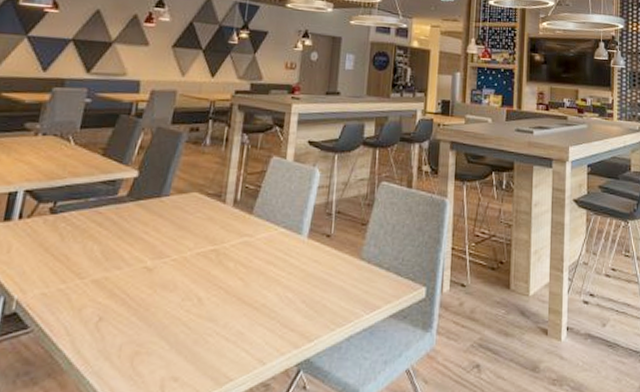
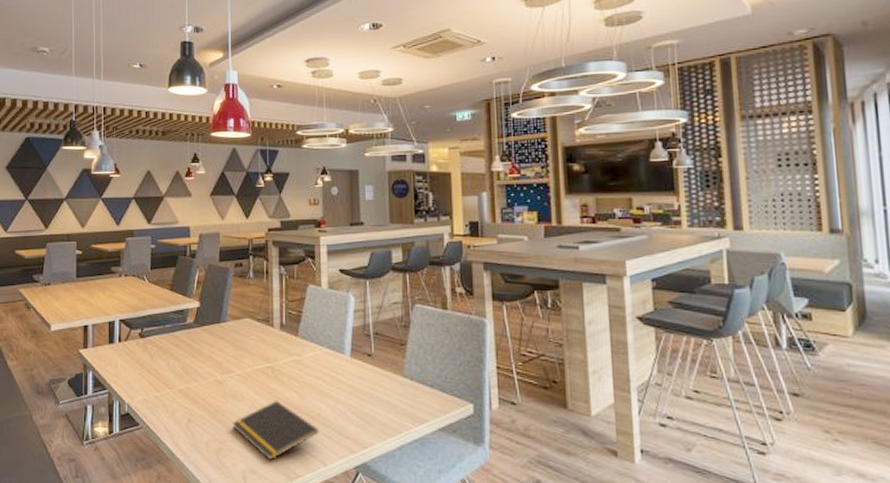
notepad: none [157,290,263,364] -> present [233,401,320,461]

